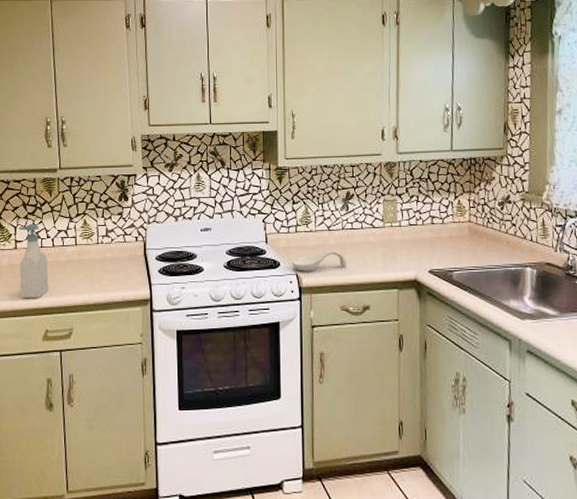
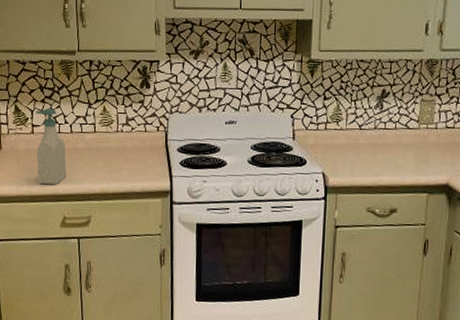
spoon rest: present [291,249,347,271] -> none [318,149,376,171]

